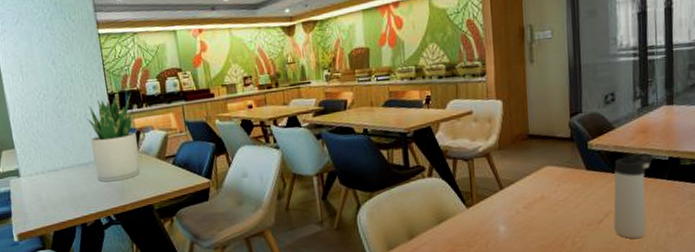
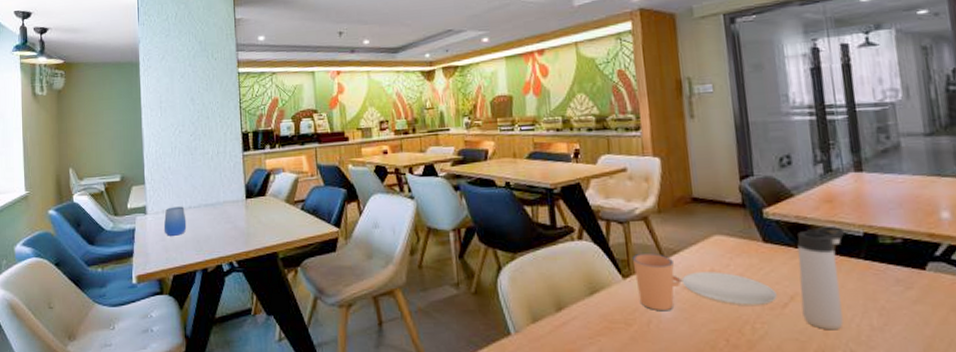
cup: none [38,167,62,196] -> present [163,206,187,236]
planter: present [86,92,140,182] -> none [218,132,268,225]
cup: none [475,184,516,234] -> present [632,252,682,312]
plate: none [516,197,594,225] -> present [681,271,777,307]

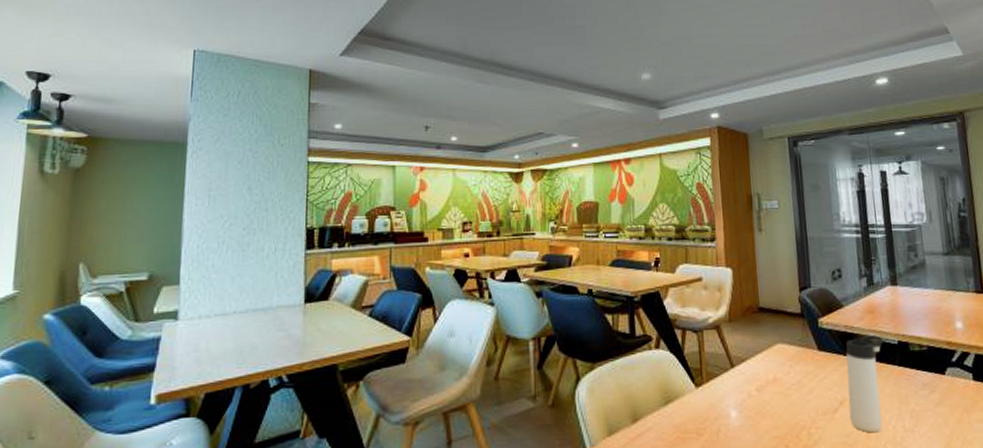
cup: present [163,206,187,236] -> none [198,311,229,346]
cup: present [632,252,682,312] -> none [704,361,749,420]
plate: present [681,271,777,307] -> none [748,379,829,413]

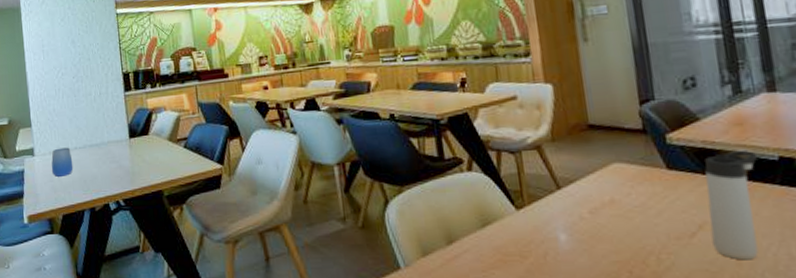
cup: none [198,311,229,346] -> present [51,147,73,177]

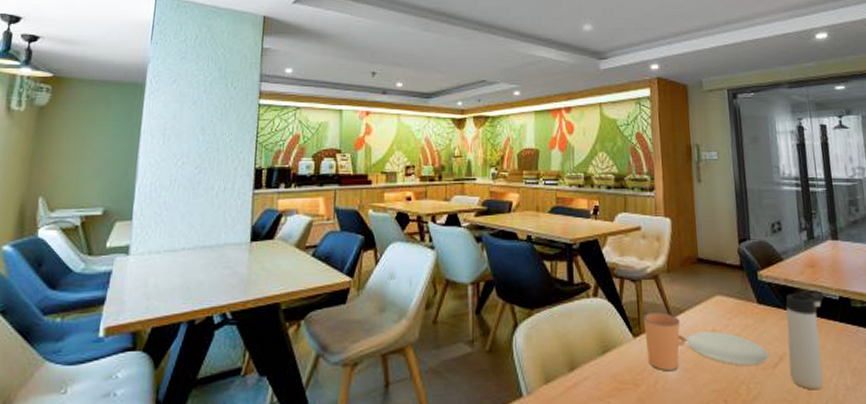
cup: present [51,147,73,177] -> none [147,247,177,281]
cup: none [525,182,580,243] -> present [642,311,687,372]
plate: none [579,201,684,237] -> present [686,331,769,367]

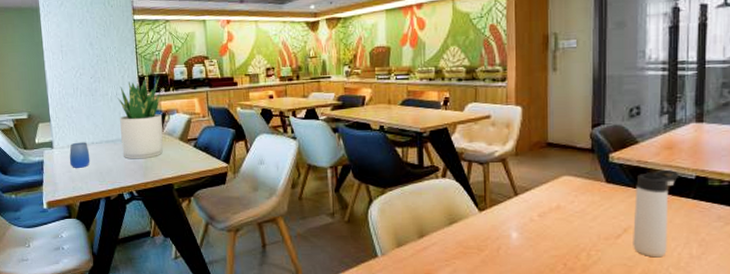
cup: none [147,247,177,281] -> present [69,142,90,168]
planter: none [221,170,281,271] -> present [117,76,163,159]
cup: present [642,311,687,372] -> none [488,190,531,240]
plate: present [686,331,769,367] -> none [530,207,612,237]

